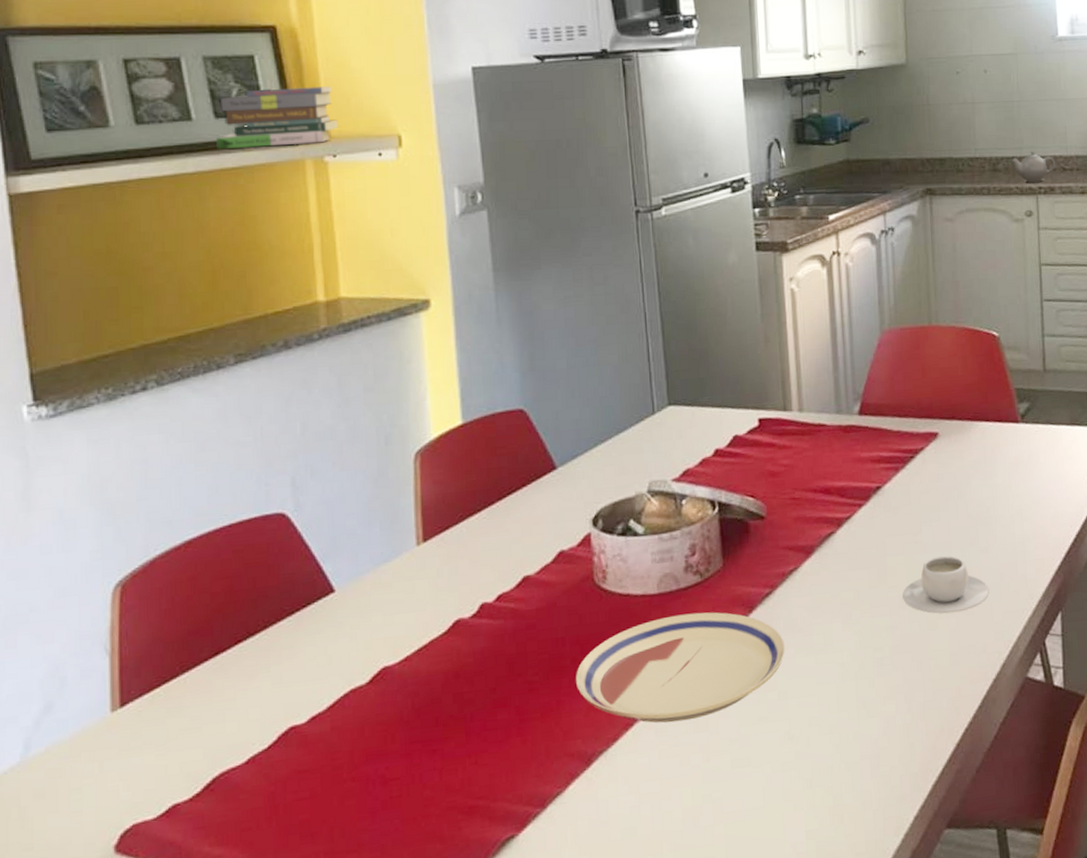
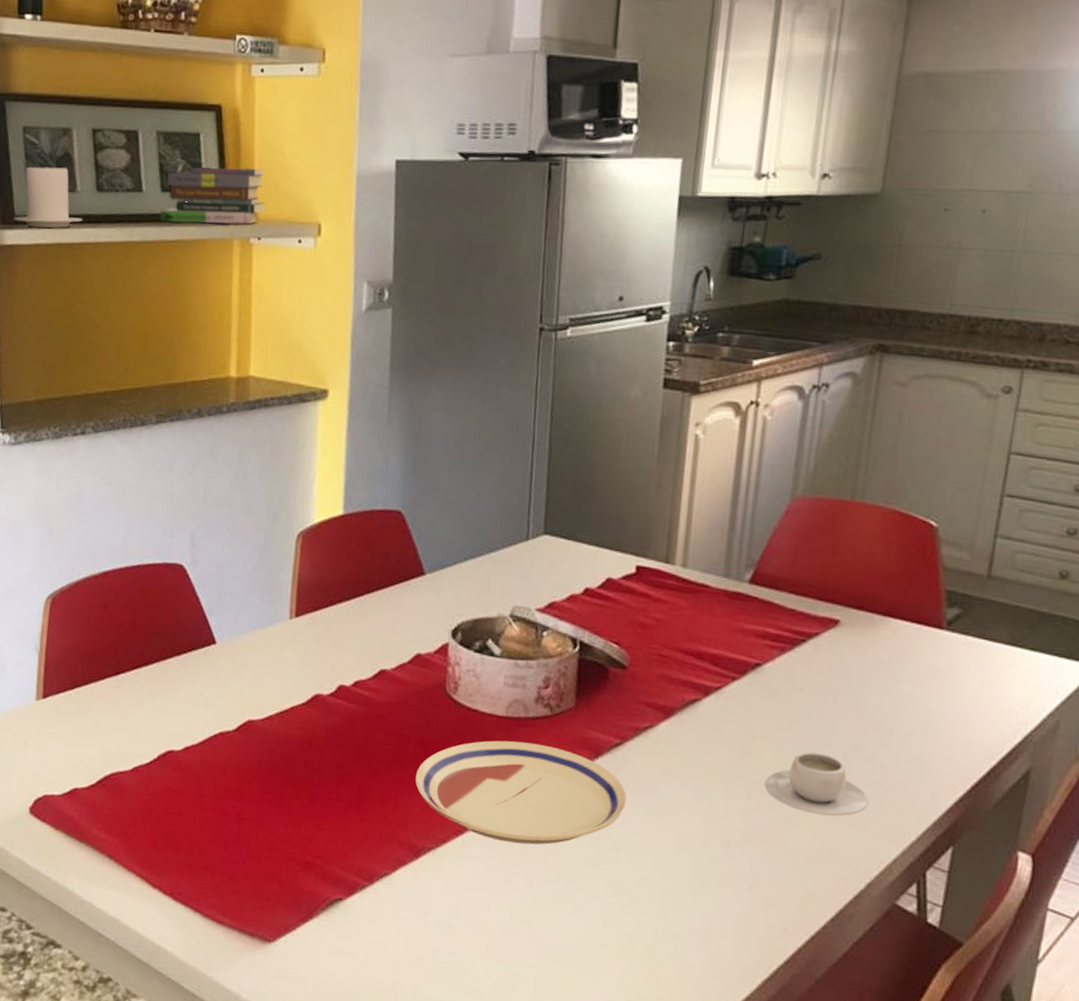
candle: none [29,102,120,171] -> present [13,167,82,228]
teapot: present [1011,150,1055,183] -> none [995,314,1057,355]

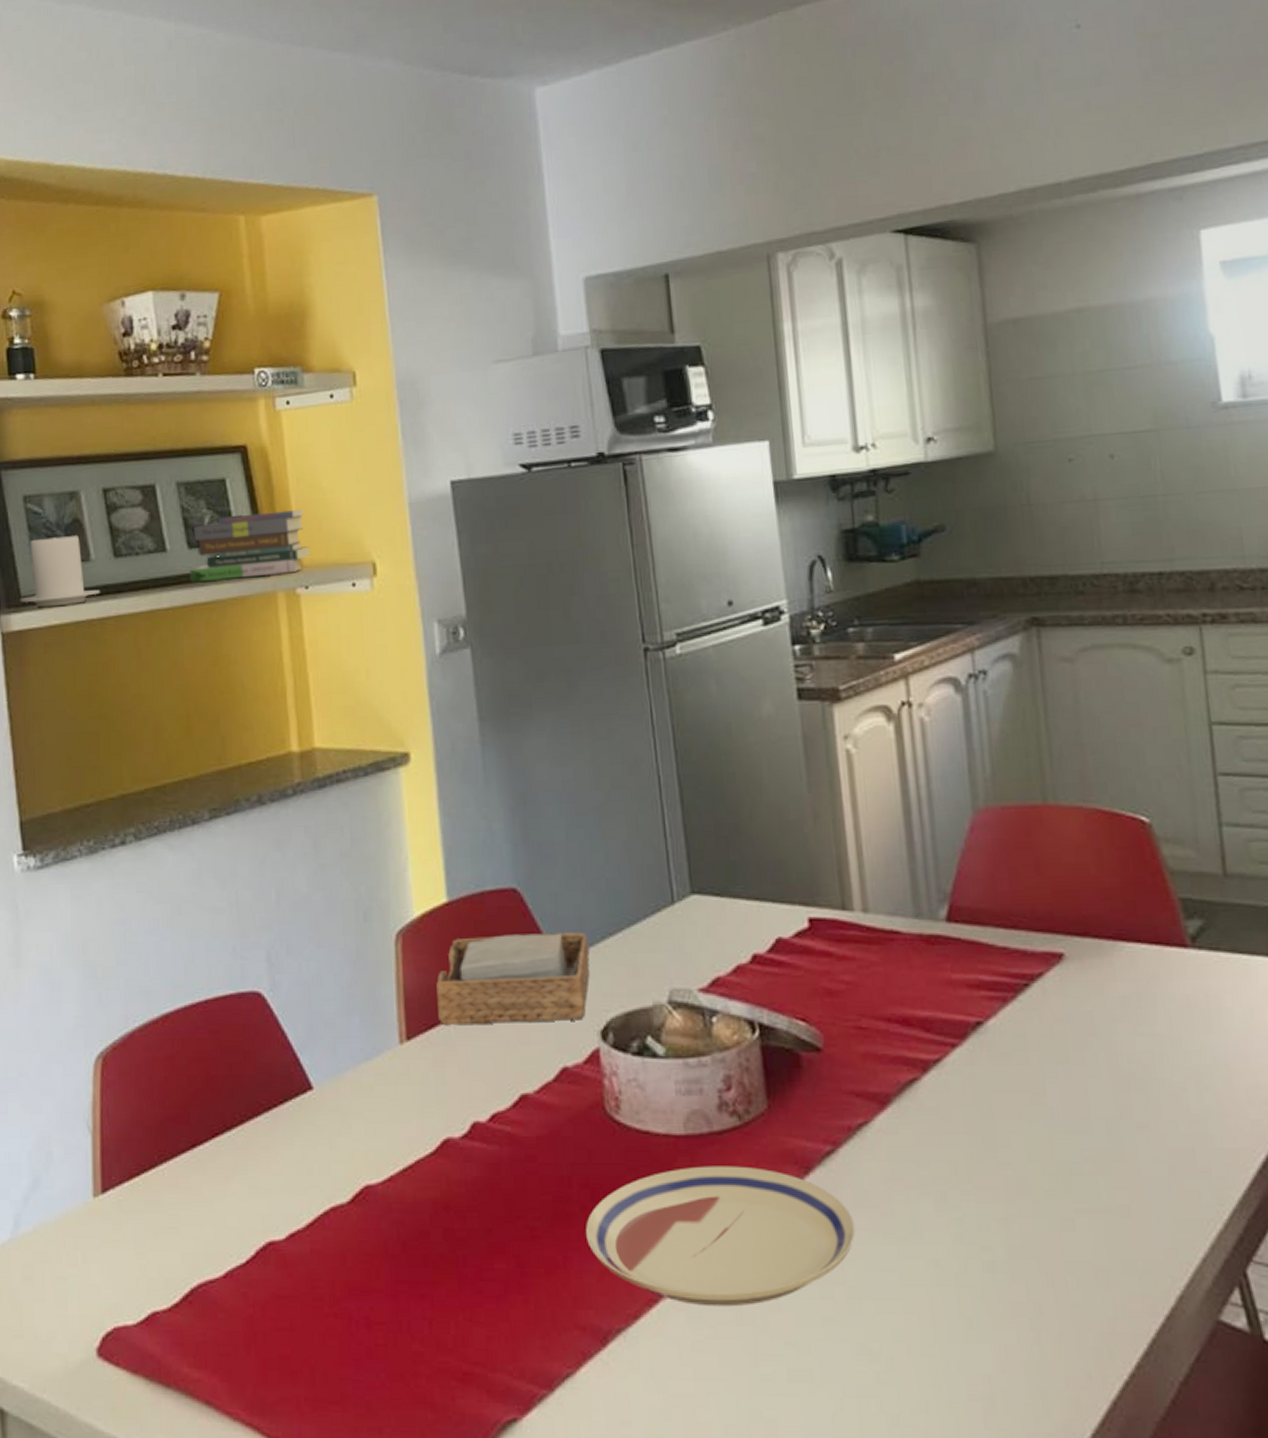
napkin holder: none [323,544,453,620] -> present [436,932,590,1026]
teacup: present [765,752,869,817] -> none [1020,1129,1153,1211]

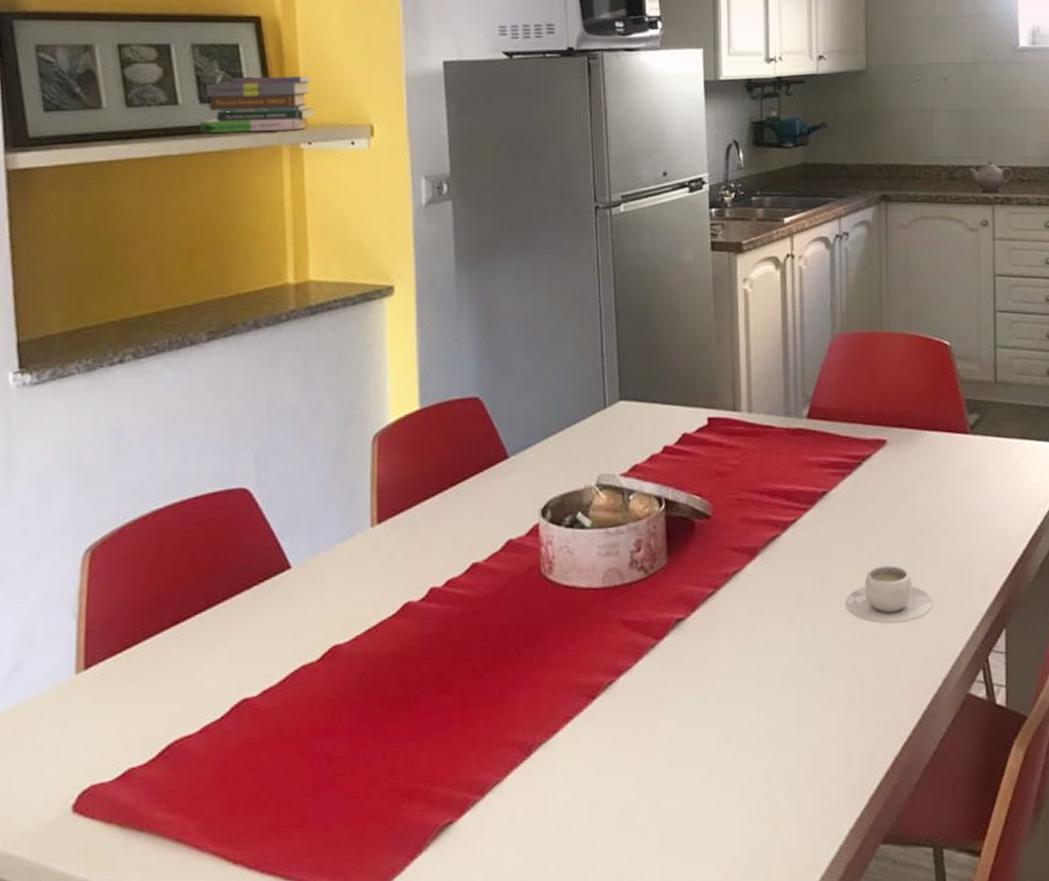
candle: present [19,535,100,608] -> none [26,85,110,149]
napkin holder: present [436,932,590,1026] -> none [406,432,536,511]
plate: present [586,1166,855,1307] -> none [519,608,726,718]
teacup: none [1020,1129,1153,1211] -> present [845,565,933,624]
teapot: none [1156,562,1227,608] -> present [967,160,1012,193]

